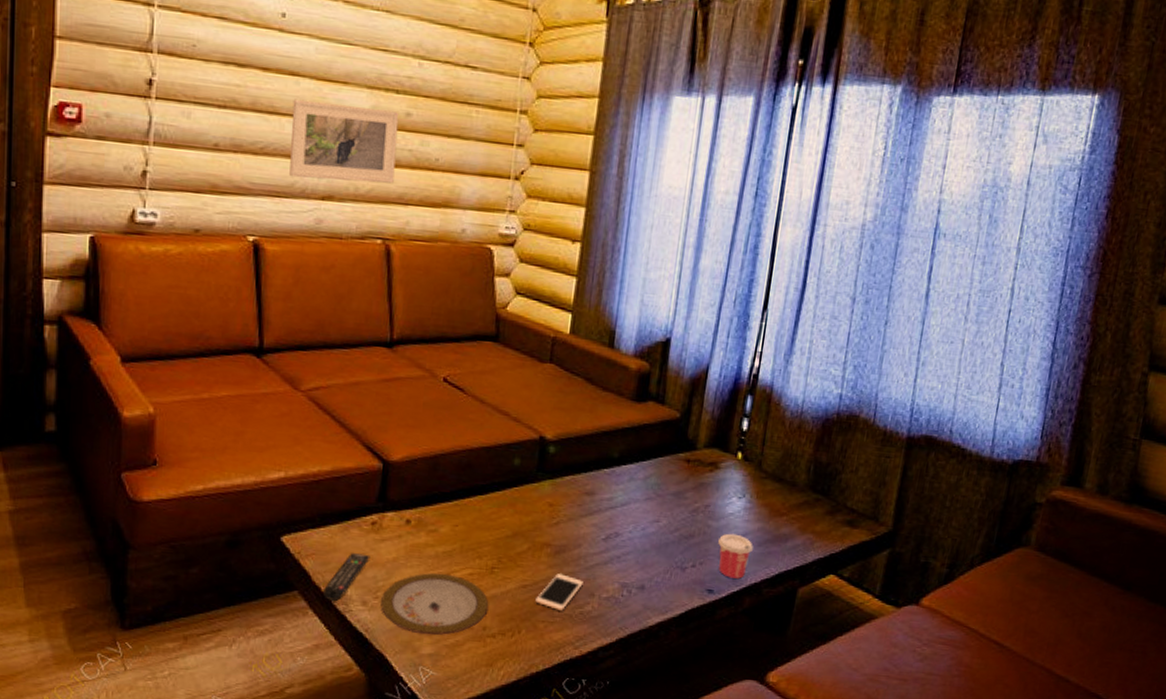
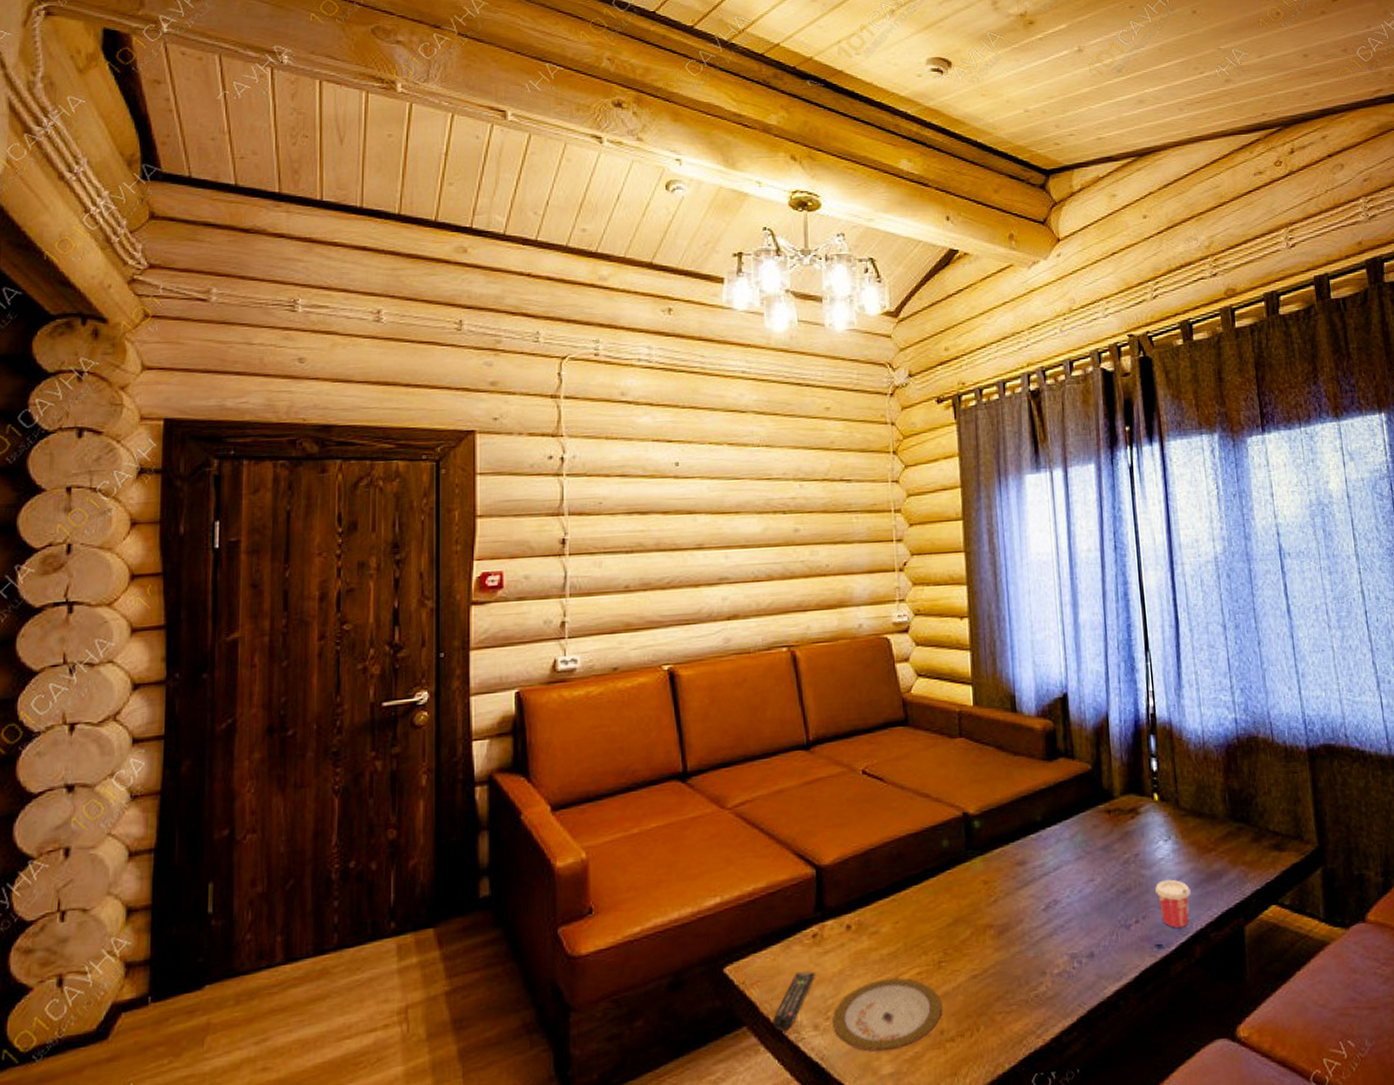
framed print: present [289,99,400,184] -> none [692,530,791,604]
cell phone: present [535,574,583,610] -> none [988,955,1032,997]

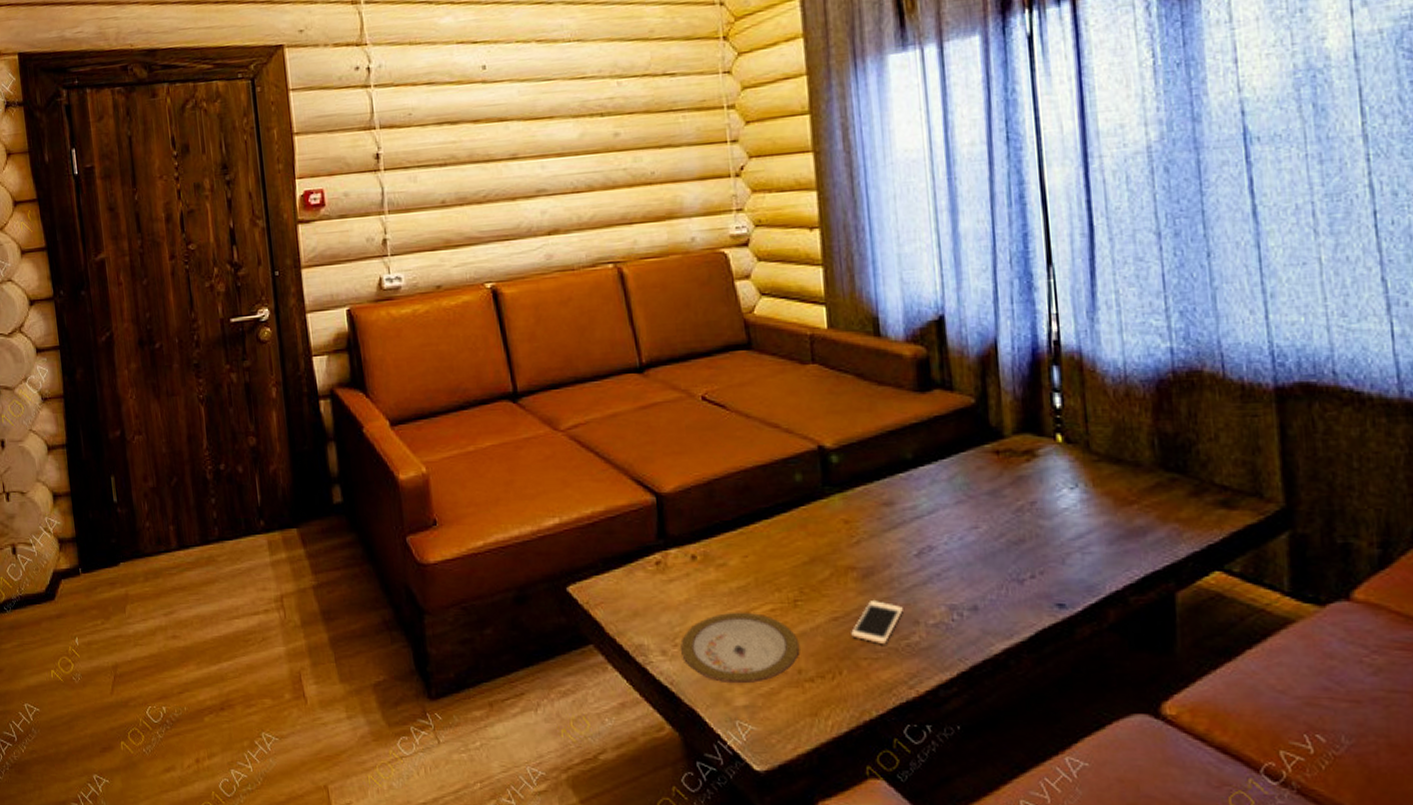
remote control: present [773,971,816,1031] -> none [619,598,661,652]
cell phone: none [988,955,1032,997] -> present [851,601,903,644]
cup: present [1155,879,1191,928] -> none [1057,532,1104,587]

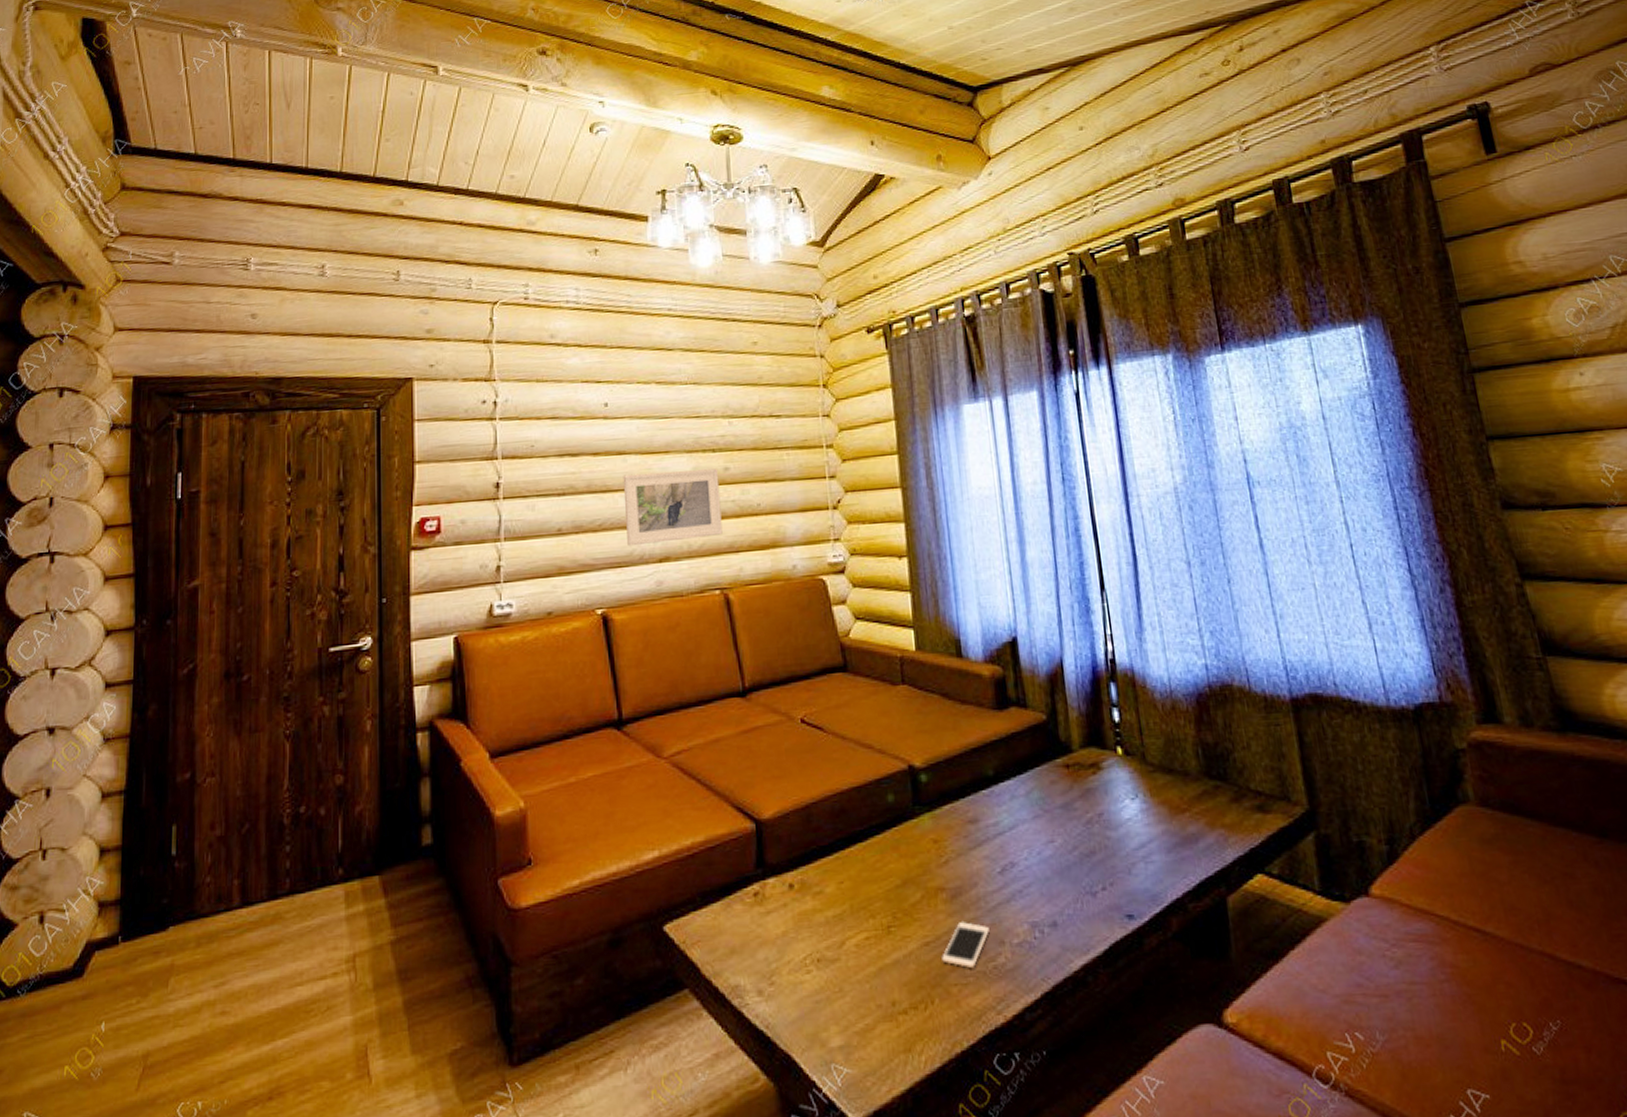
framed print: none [505,134,614,219] -> present [623,468,723,547]
plate: present [681,612,800,684] -> none [777,942,894,1022]

